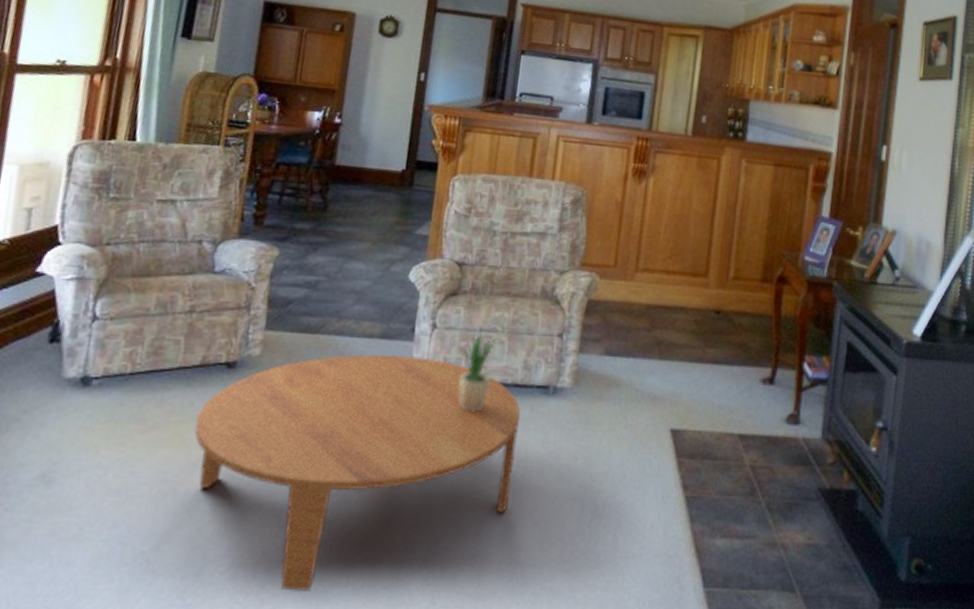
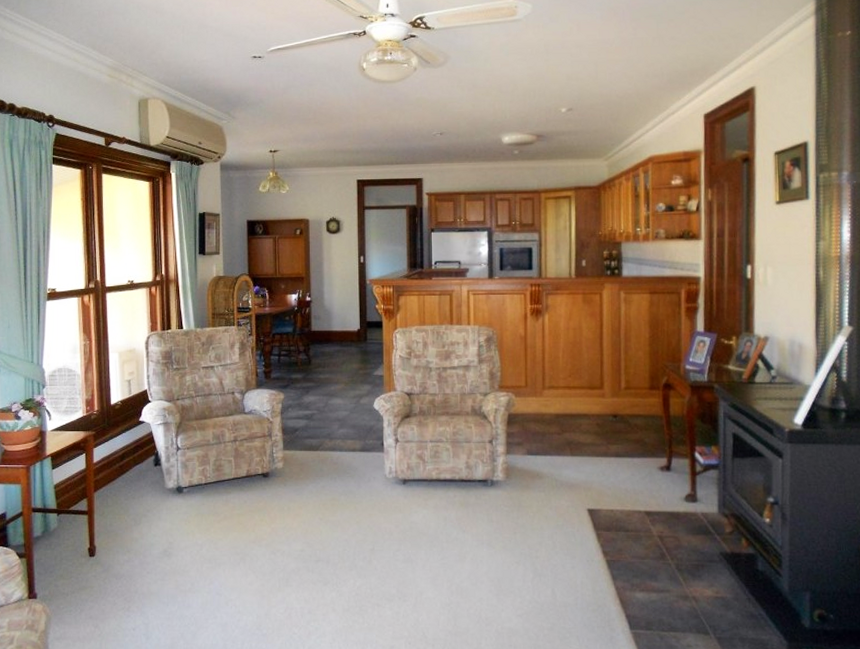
coffee table: present [194,353,521,591] -> none [250,462,469,626]
potted plant: present [459,325,495,412] -> none [421,438,443,501]

